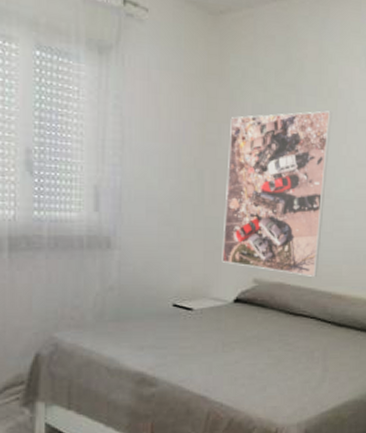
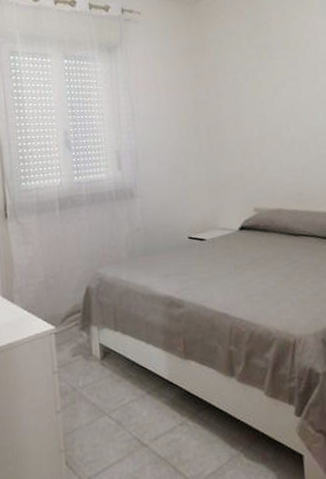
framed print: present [222,111,332,277] -> none [215,58,311,201]

